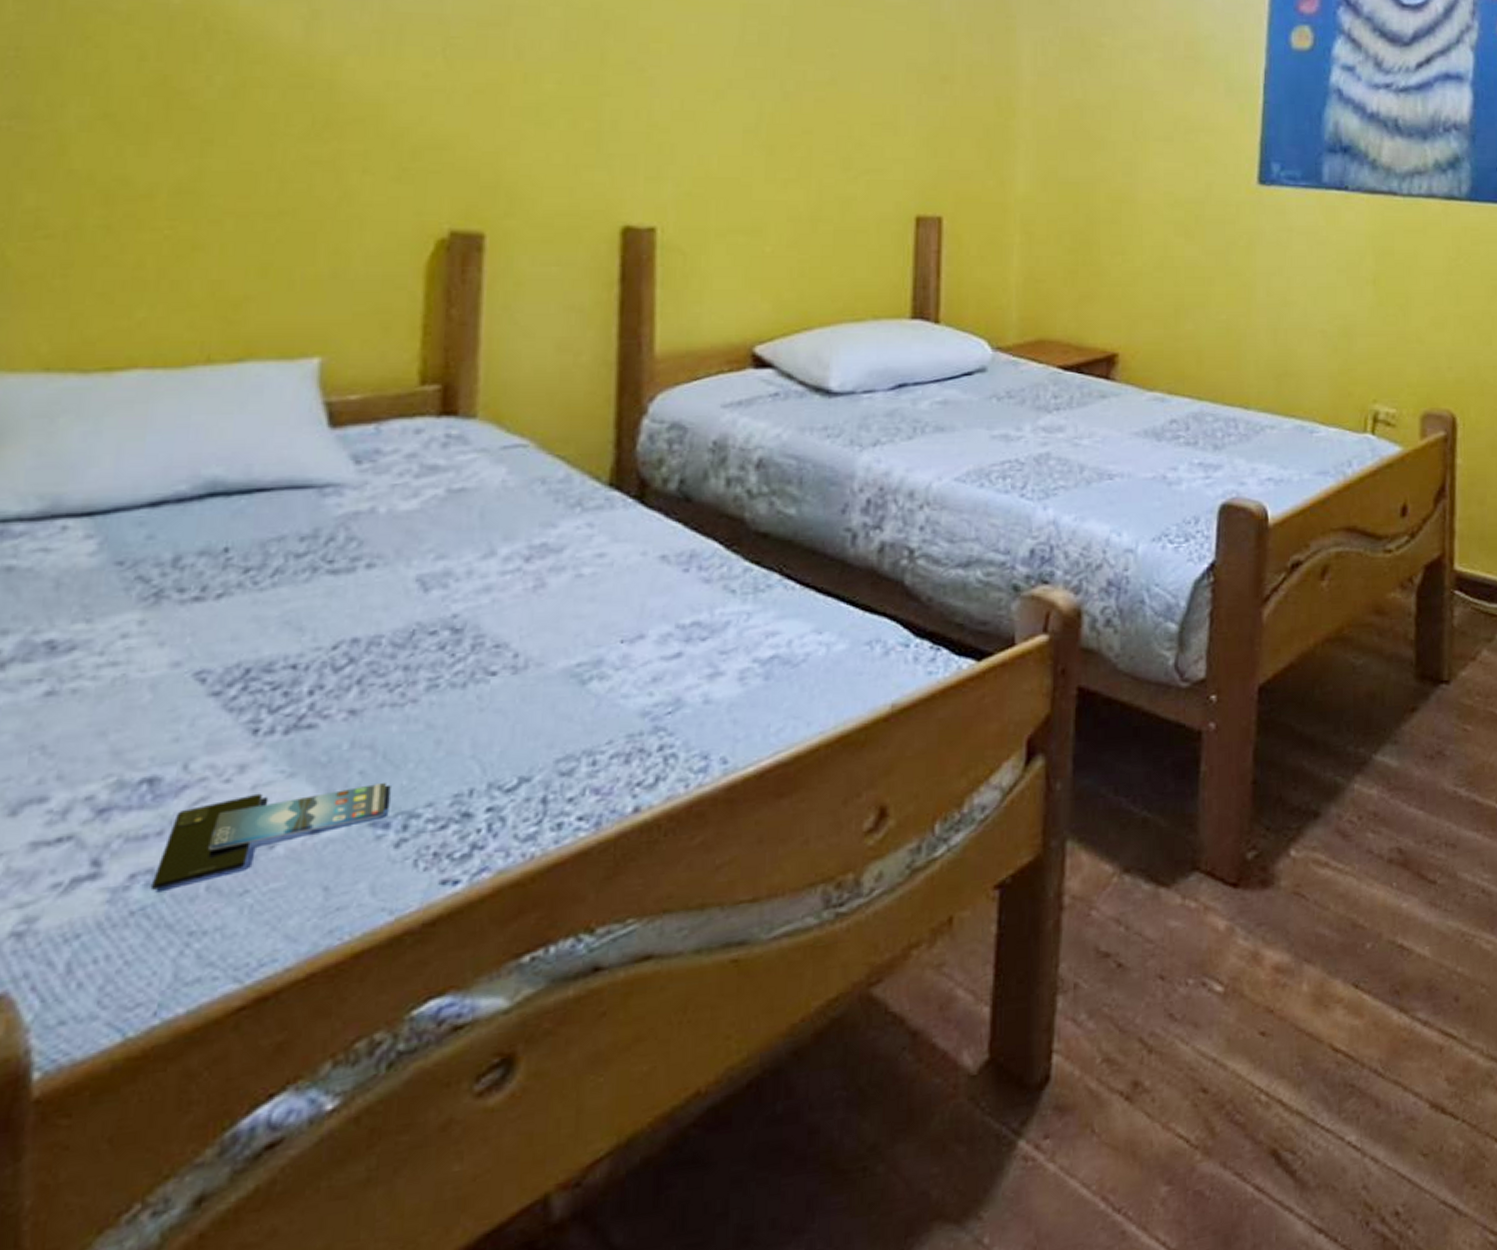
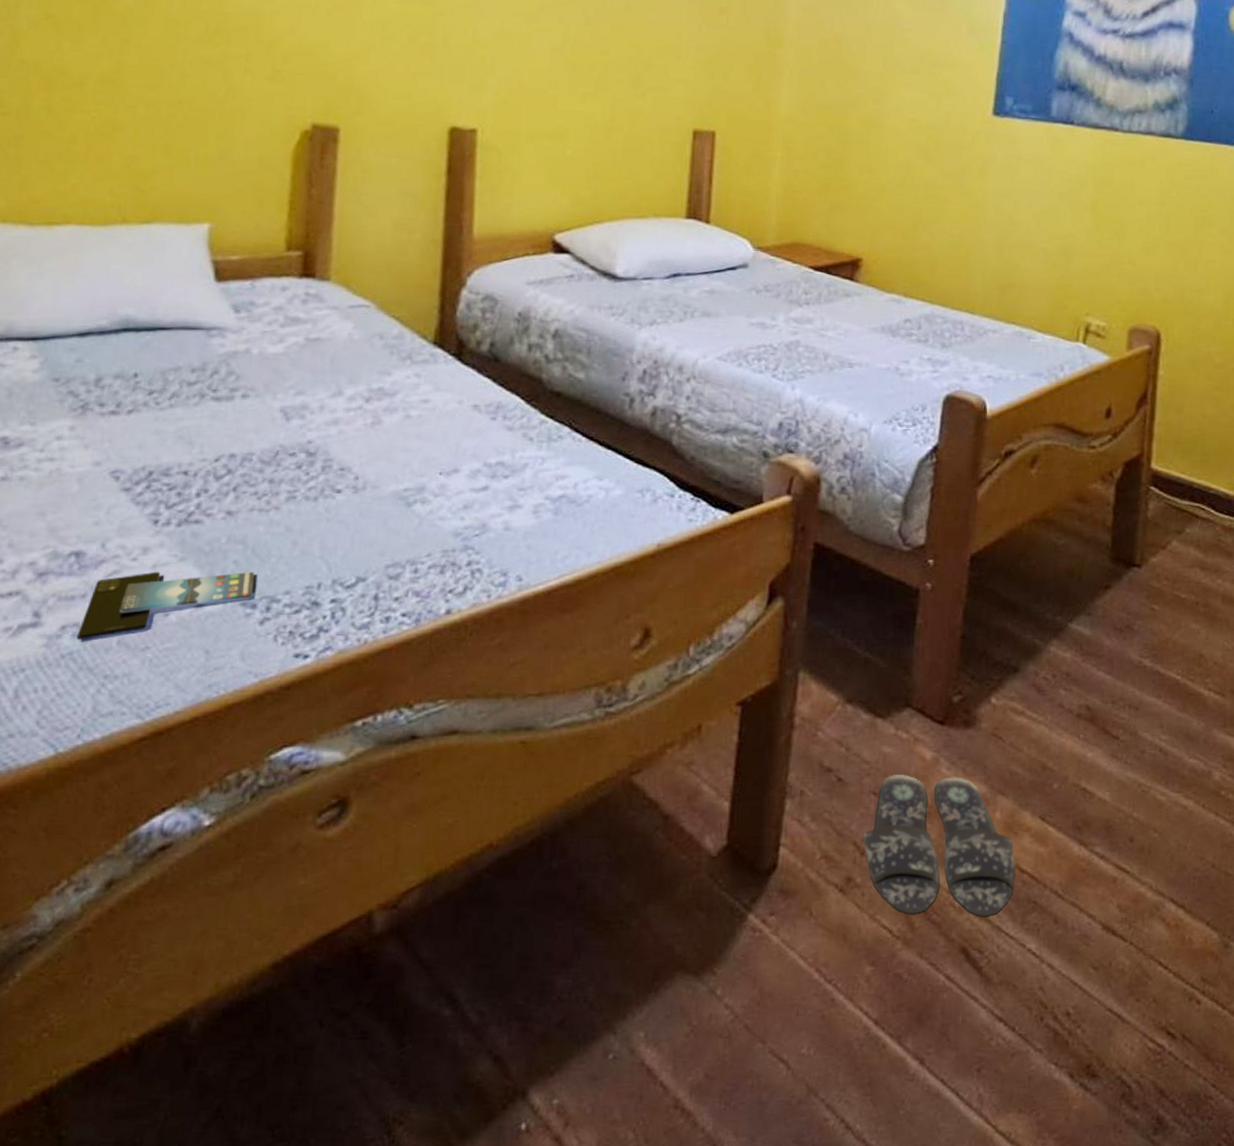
slippers: none [1150,947,1329,1118] -> present [863,774,1016,917]

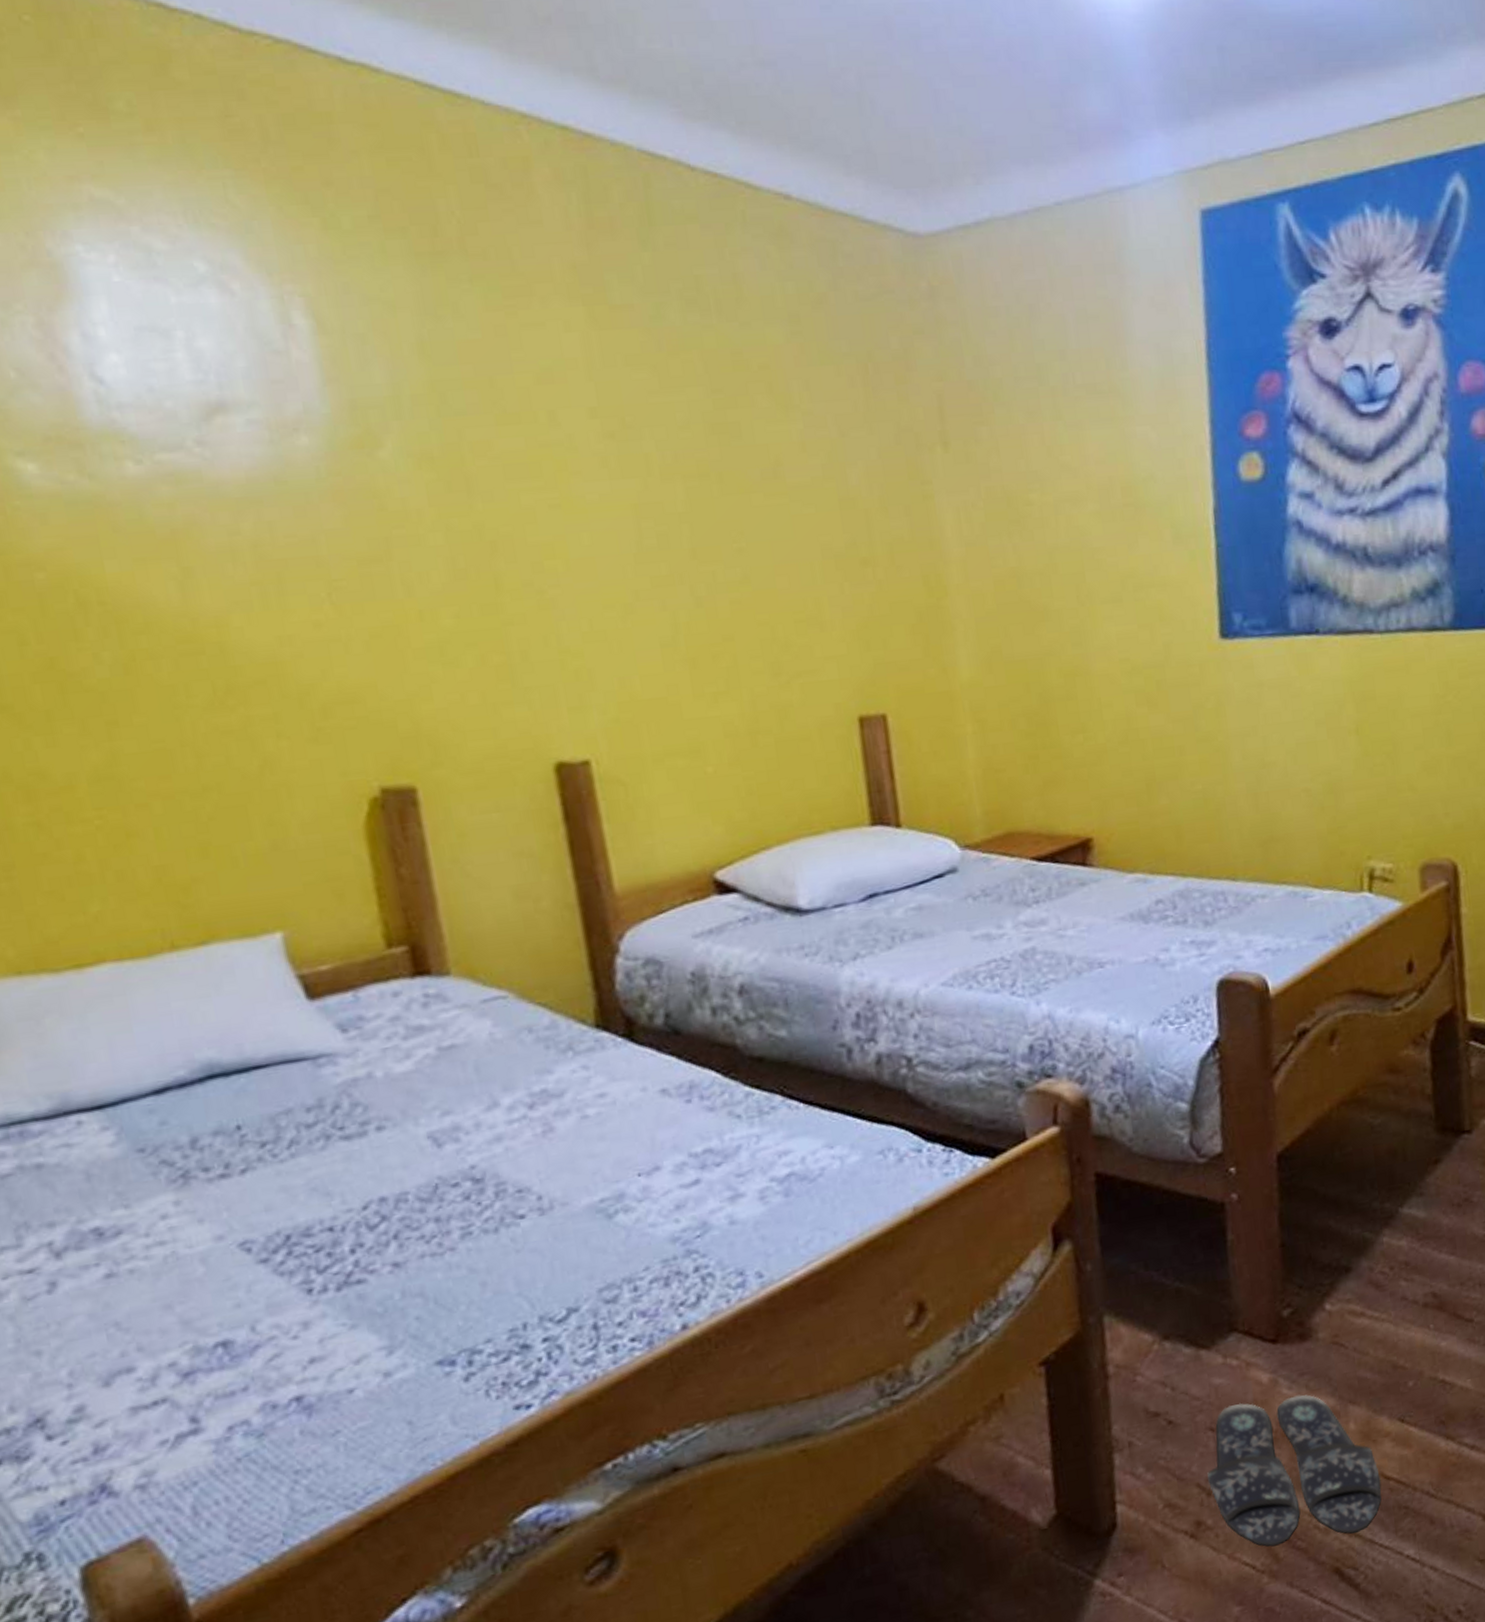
smartphone: present [76,571,255,641] -> none [248,1324,448,1440]

